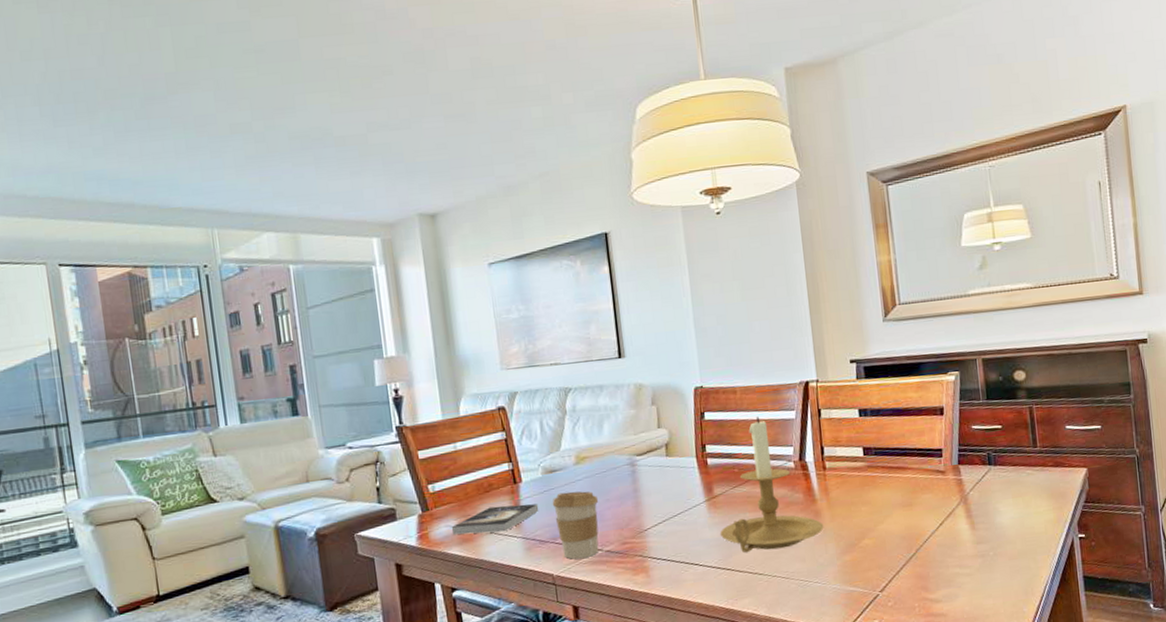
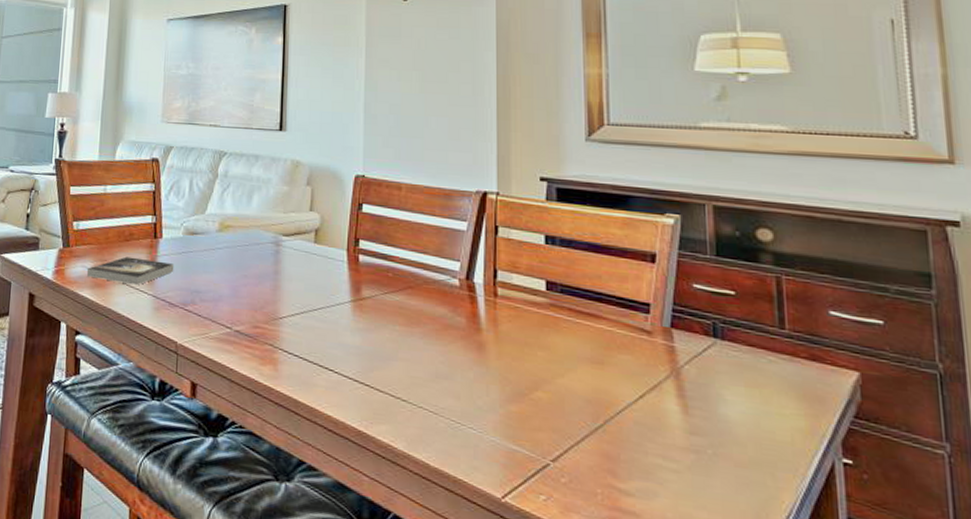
coffee cup: present [552,491,599,559] -> none [188,257,236,333]
candle holder: present [720,416,824,553] -> none [363,220,488,378]

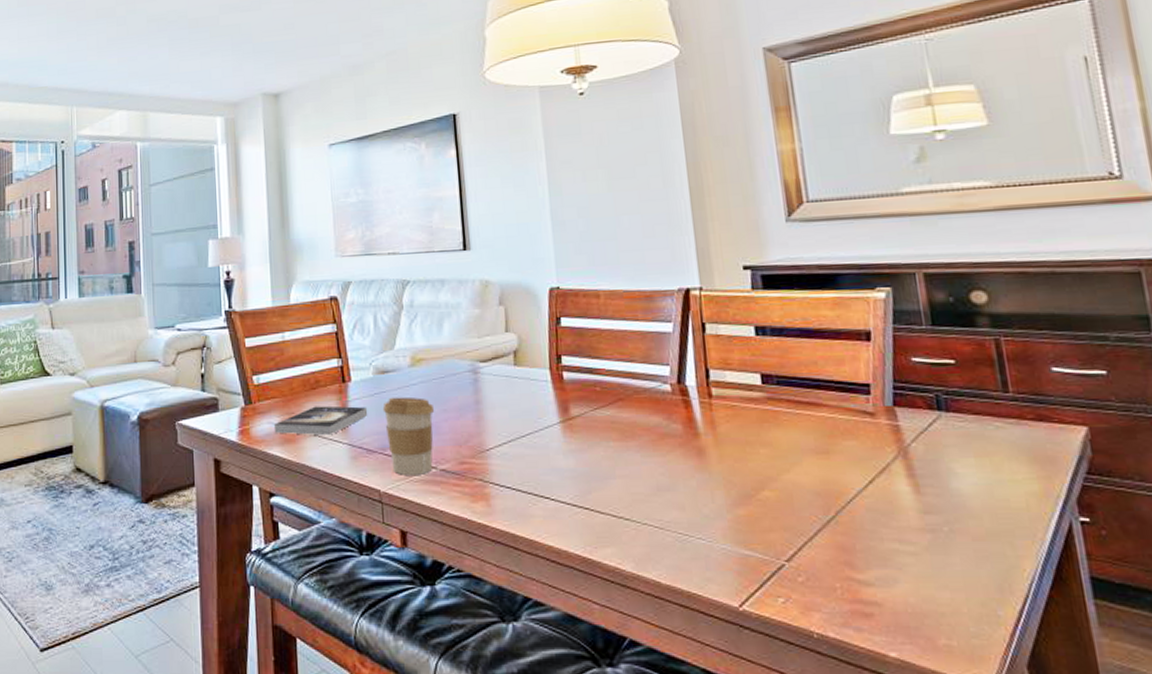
coffee cup: none [188,257,236,333] -> present [382,396,435,475]

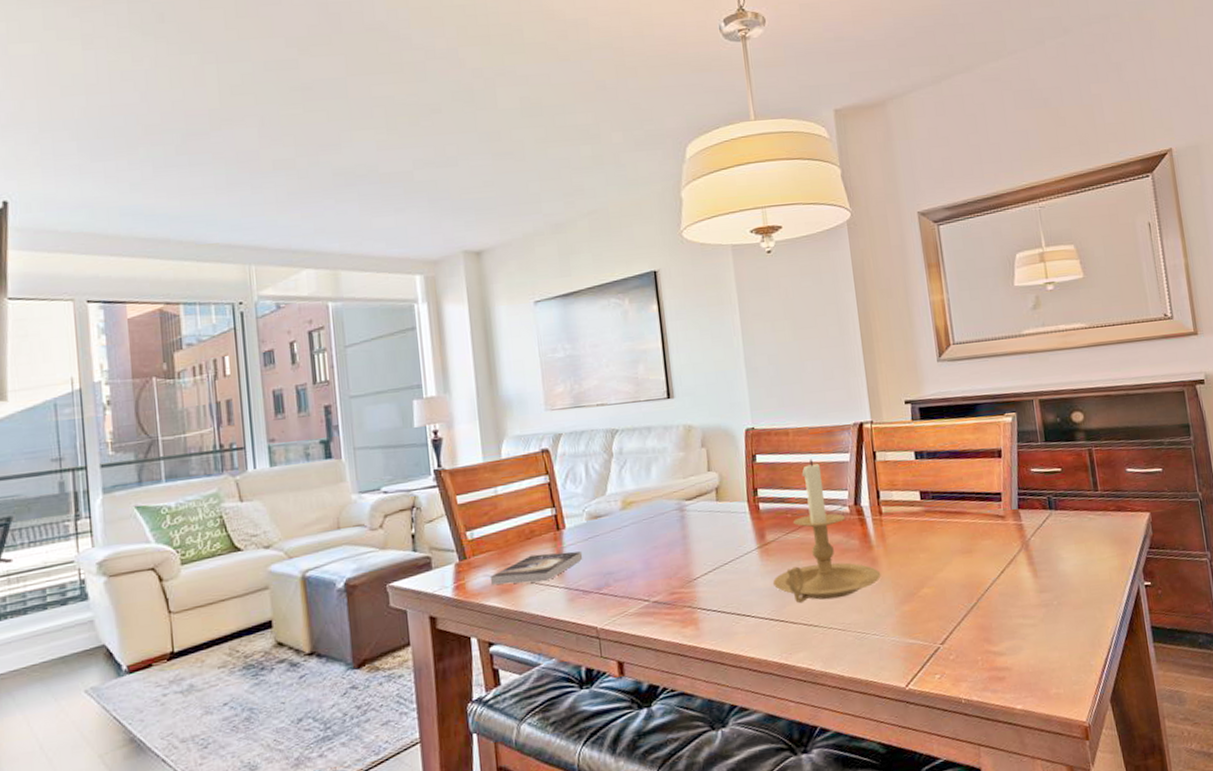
coffee cup: present [382,396,435,475] -> none [596,537,646,611]
candle holder: none [577,326,710,491] -> present [773,459,881,604]

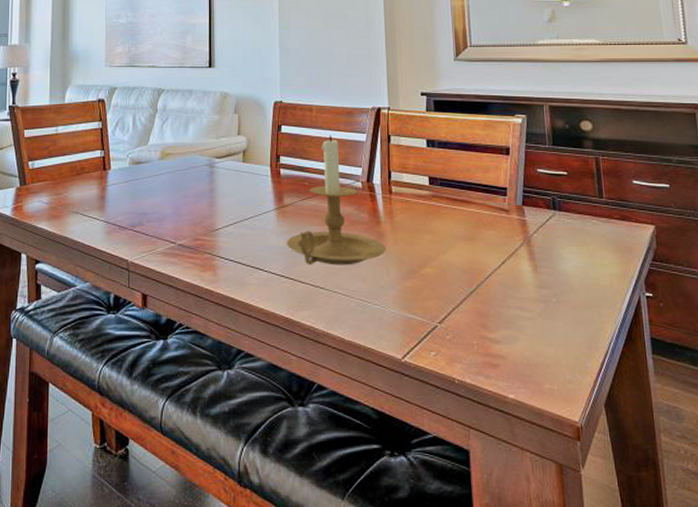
book: present [490,551,583,585] -> none [43,189,123,214]

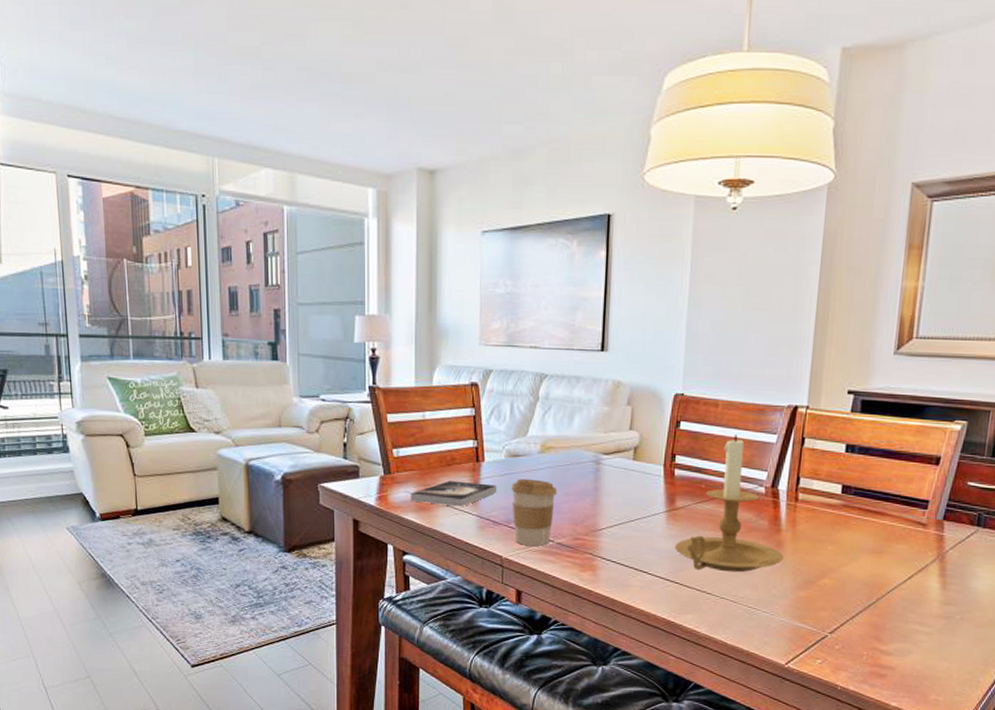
book: none [43,189,123,214] -> present [410,480,497,507]
coffee cup: none [135,184,177,248] -> present [511,478,558,546]

